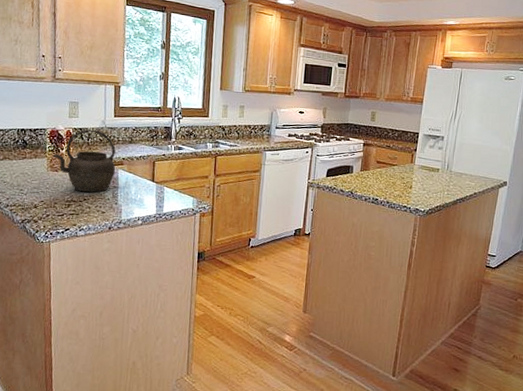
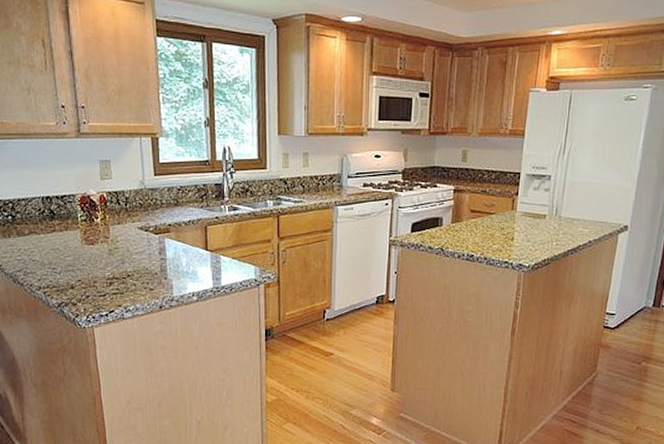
kettle: present [52,129,116,193] -> none [86,192,162,267]

